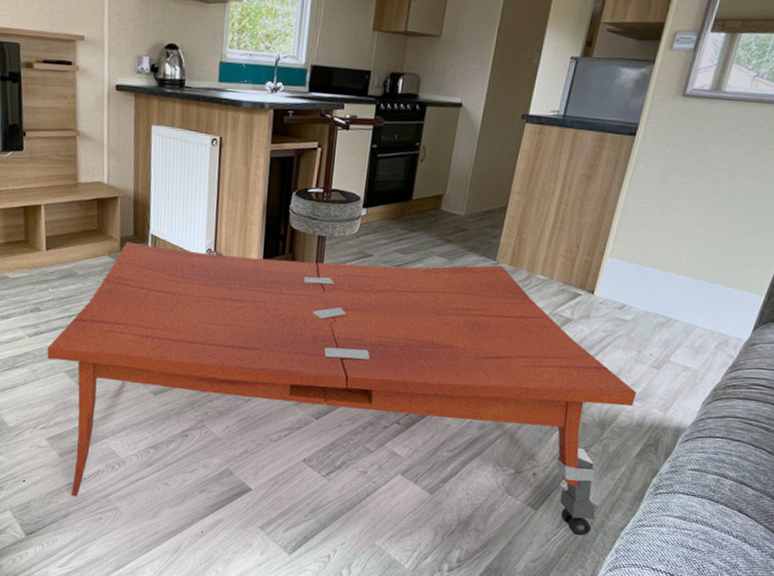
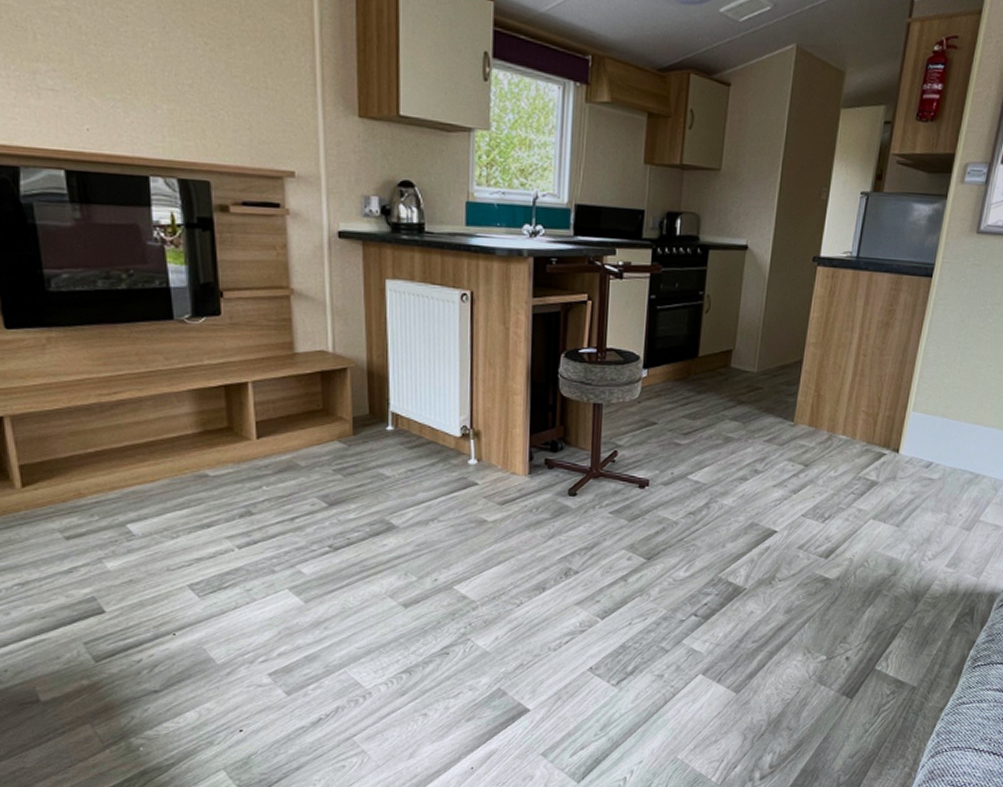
coffee table: present [47,241,638,536] -> none [264,422,949,743]

